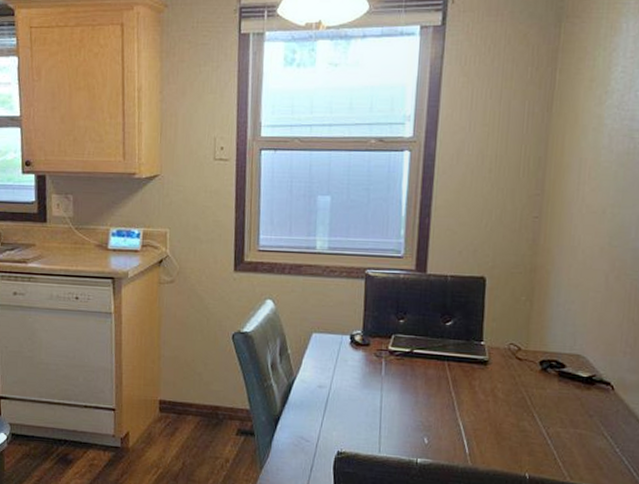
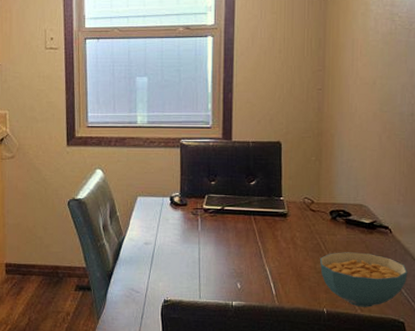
cereal bowl: none [524,409,631,475] -> present [320,252,408,307]

